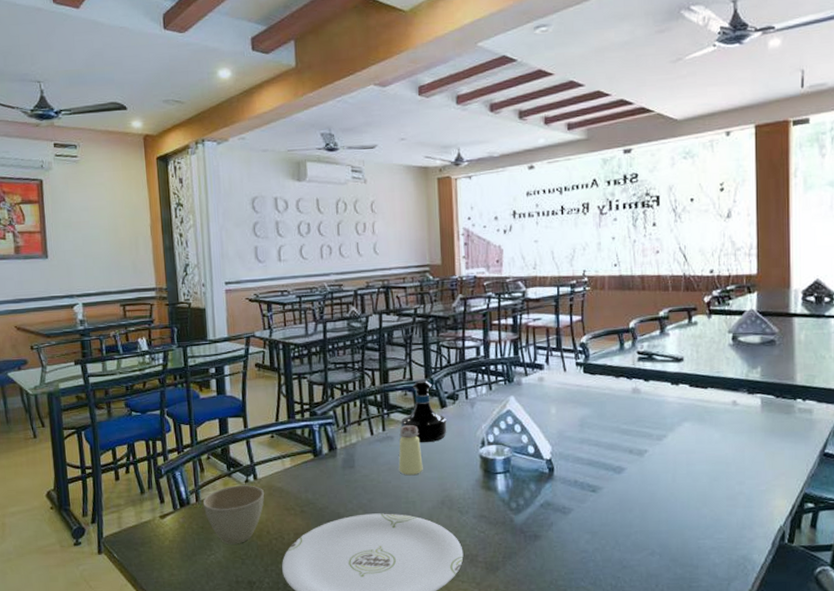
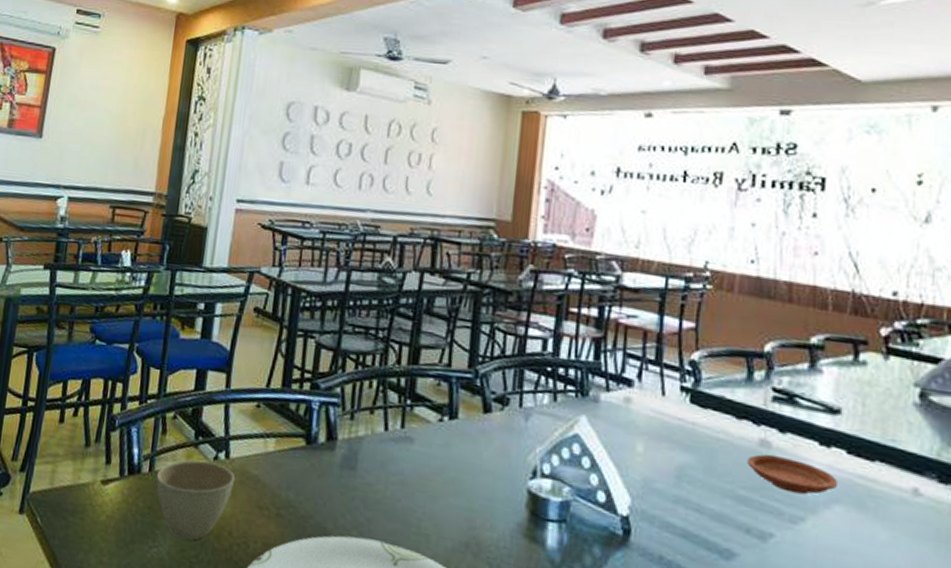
saltshaker: present [398,425,423,476] -> none [414,426,449,499]
tequila bottle: present [401,380,447,443] -> none [426,369,489,458]
plate: none [626,397,686,420] -> present [747,454,839,495]

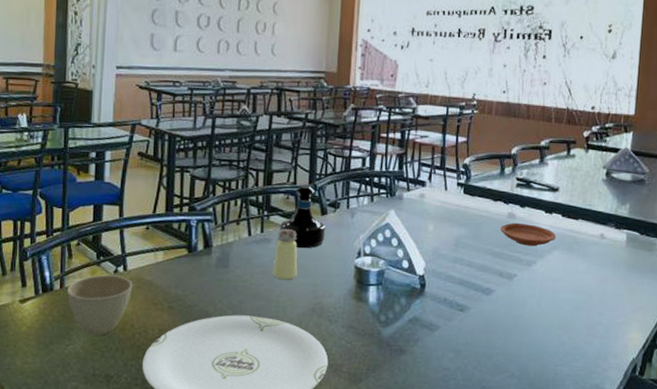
saltshaker: none [414,426,449,499] -> present [273,229,298,280]
tequila bottle: none [426,369,489,458] -> present [280,186,326,249]

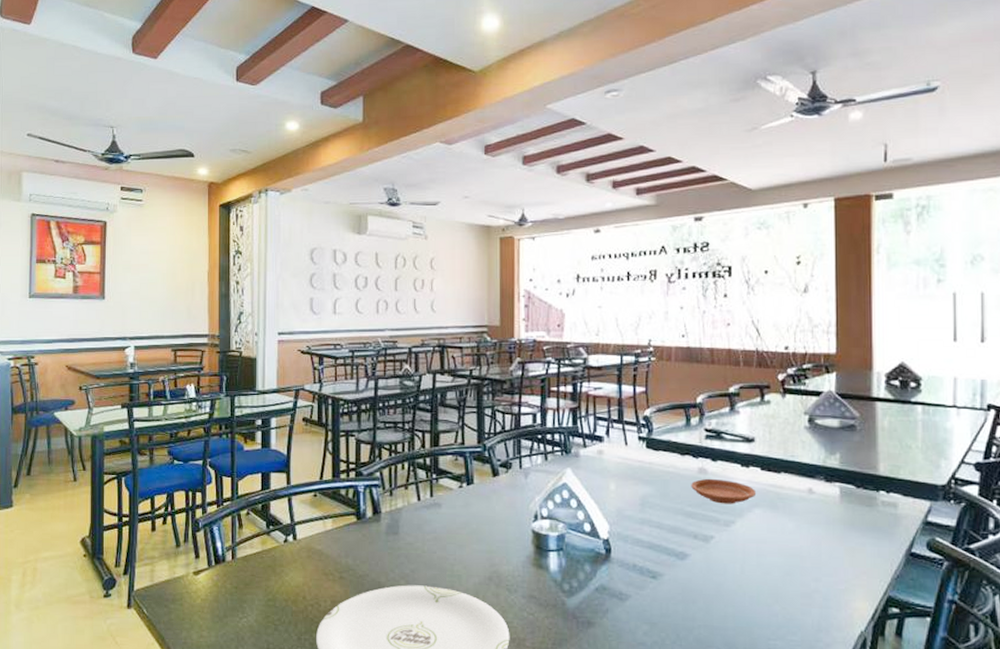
cup: present [67,275,132,336] -> none [238,545,302,608]
saltshaker: present [273,229,298,280] -> none [445,492,471,547]
tequila bottle: present [280,186,326,249] -> none [450,446,498,513]

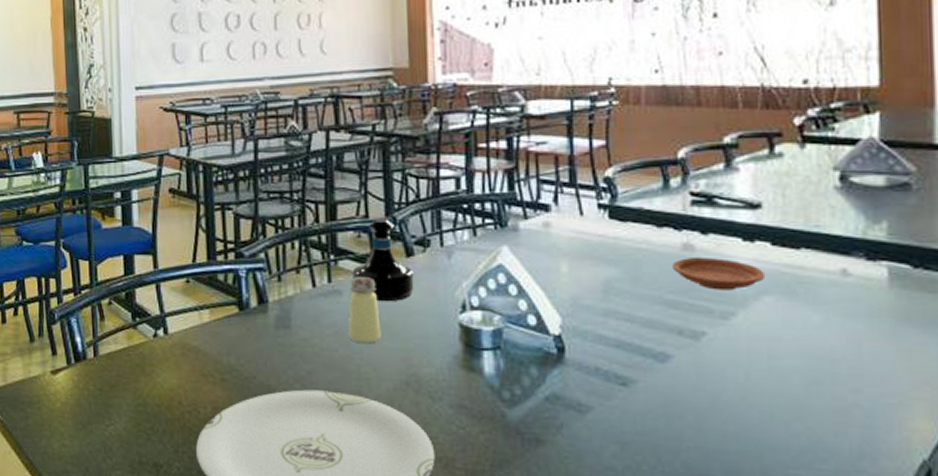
saltshaker: none [445,492,471,547] -> present [348,277,381,344]
tequila bottle: none [450,446,498,513] -> present [352,219,414,302]

